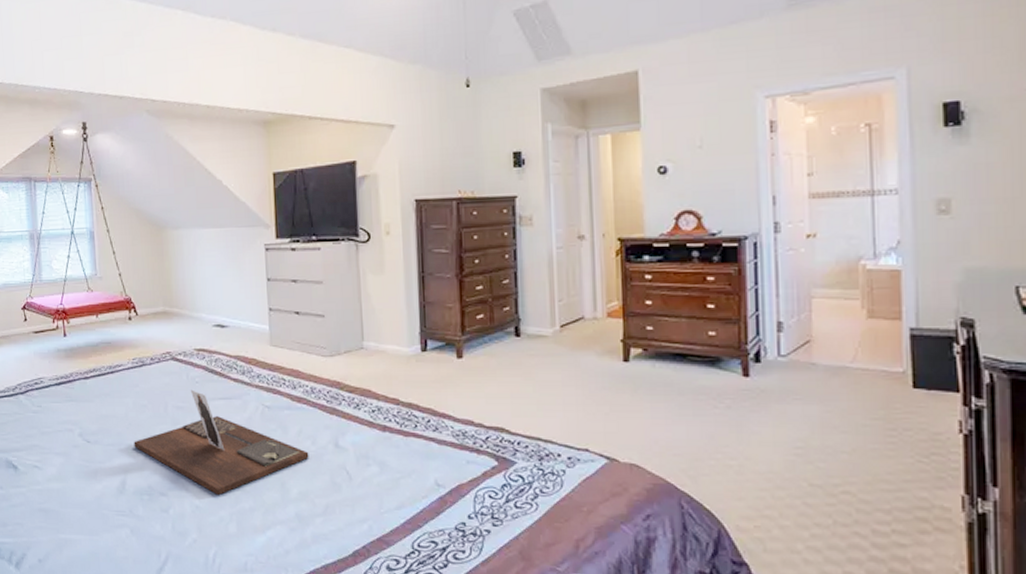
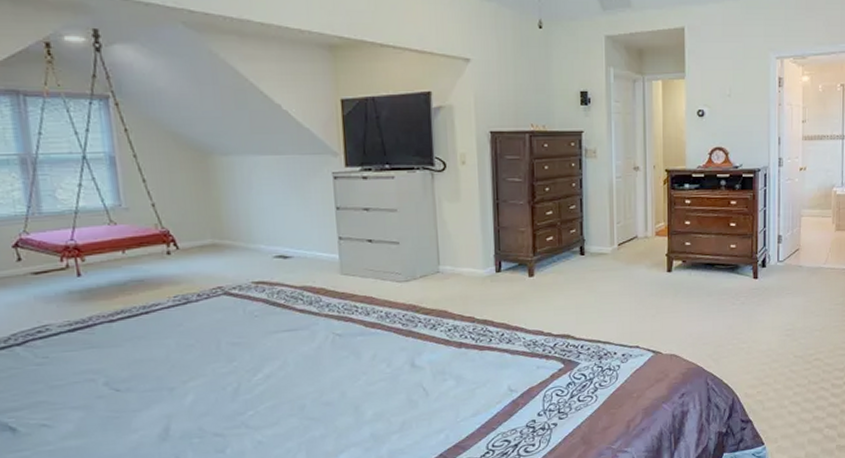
decorative tray: present [133,389,309,495] -> none [178,324,385,427]

